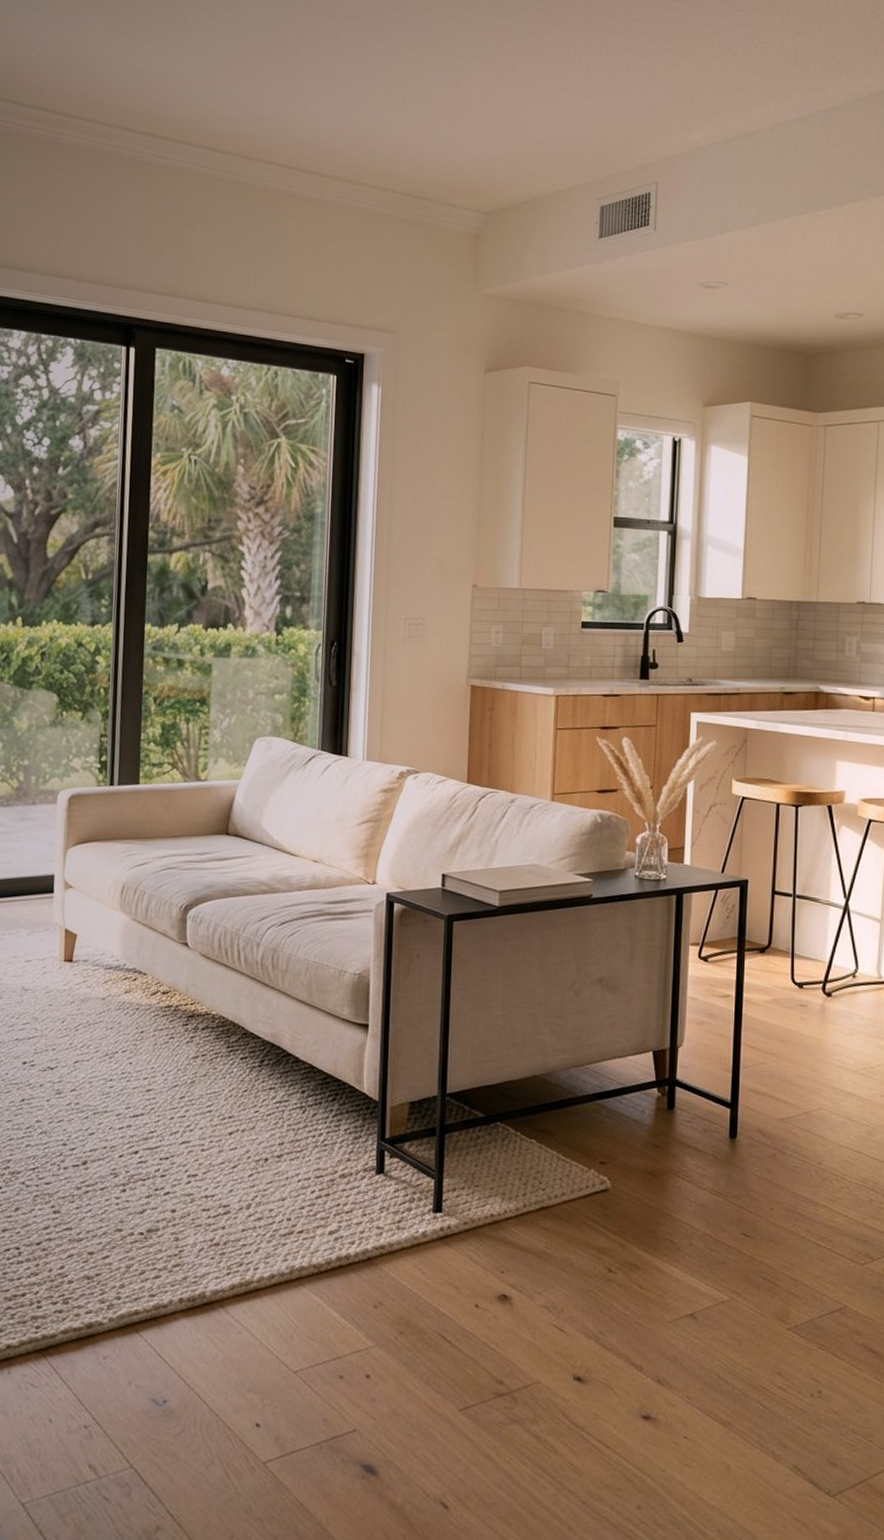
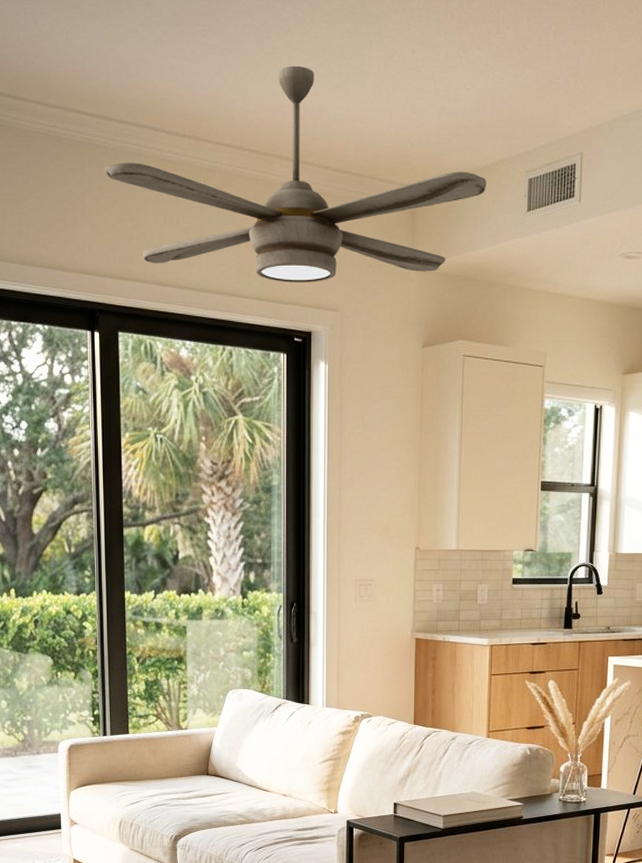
ceiling fan: none [151,91,556,304] -> present [104,65,487,283]

